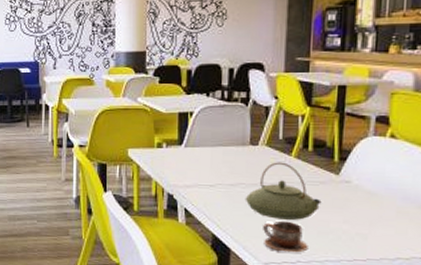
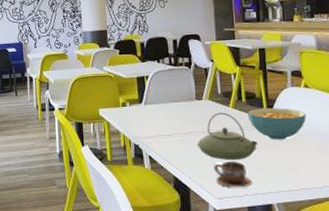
cereal bowl: none [312,160,387,200] -> present [247,108,306,140]

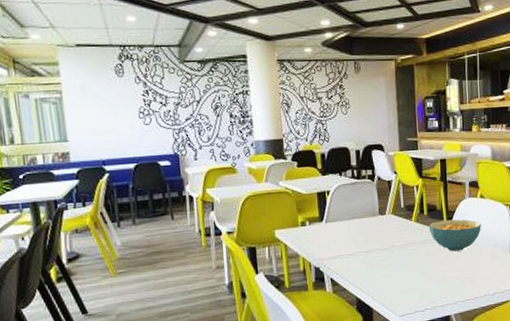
teapot: present [196,112,258,160] -> none [379,226,438,276]
cup: present [214,161,252,188] -> none [396,276,432,304]

